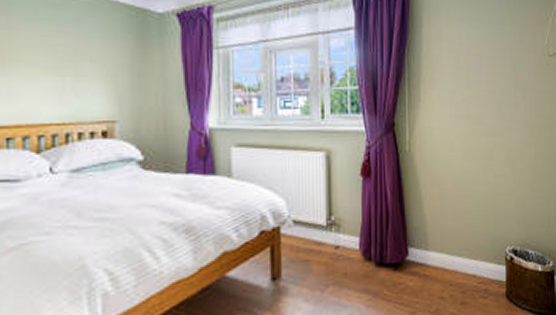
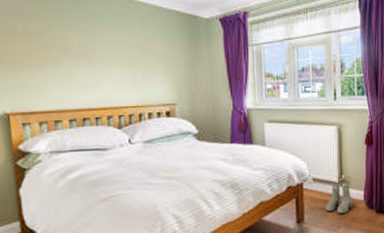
boots: none [309,229,344,268] -> present [325,185,352,214]

